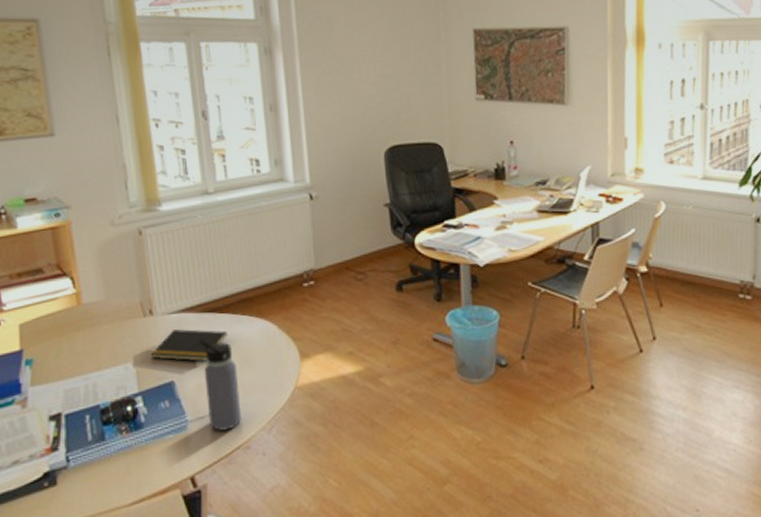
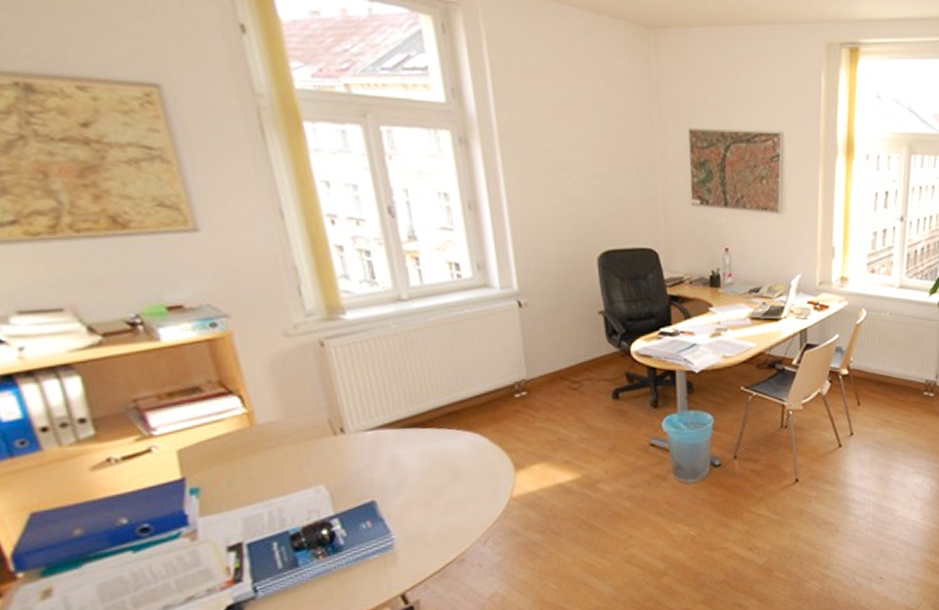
notepad: present [151,329,227,362] -> none [345,446,433,479]
water bottle: present [198,340,241,431] -> none [400,457,453,547]

